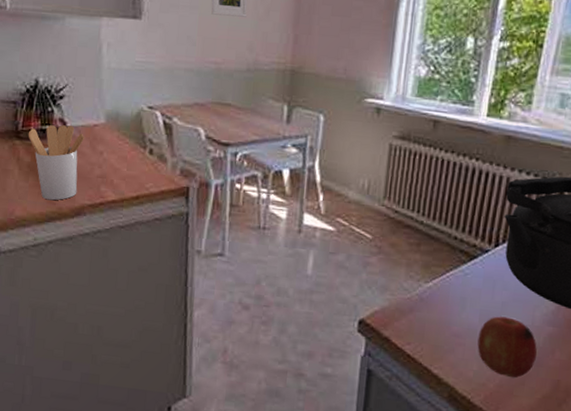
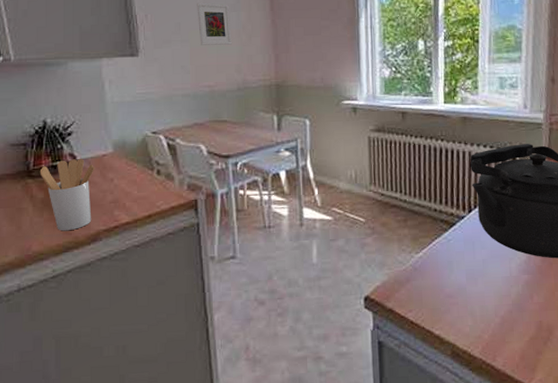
fruit: present [477,316,537,378] -> none [468,272,519,326]

